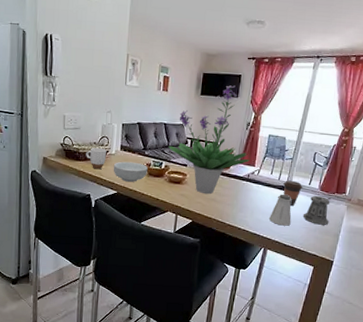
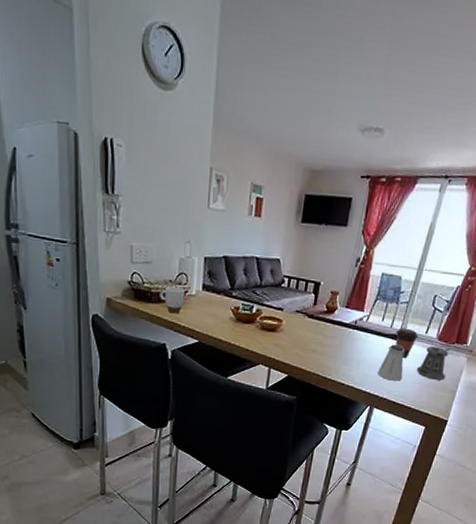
cereal bowl: present [113,161,148,182] -> none [193,304,236,329]
potted plant: present [168,85,250,195] -> none [260,211,359,345]

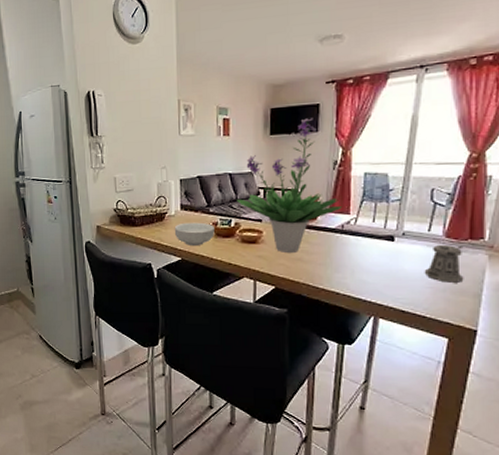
mug: present [159,286,185,314] -> none [142,209,165,235]
cereal bowl: none [193,304,236,329] -> present [174,222,215,246]
potted plant: none [260,211,359,345] -> present [236,118,343,254]
saltshaker: present [378,344,405,381] -> none [377,246,408,287]
coffee cup: present [395,328,419,358] -> none [392,227,420,260]

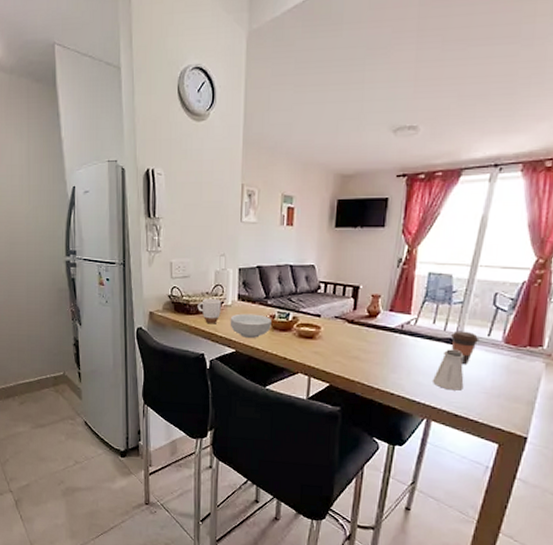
mug: none [142,209,165,235] -> present [197,298,221,324]
potted plant: present [236,118,343,254] -> none [296,212,404,351]
saltshaker: none [377,246,408,287] -> present [433,349,464,391]
coffee cup: none [392,227,420,260] -> present [451,330,480,364]
pepper shaker: present [424,244,464,283] -> none [480,349,522,389]

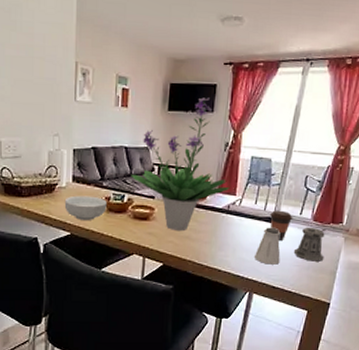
mug: present [197,298,221,324] -> none [30,179,55,207]
potted plant: none [296,212,404,351] -> present [131,97,230,232]
pepper shaker: none [480,349,522,389] -> present [293,227,327,262]

